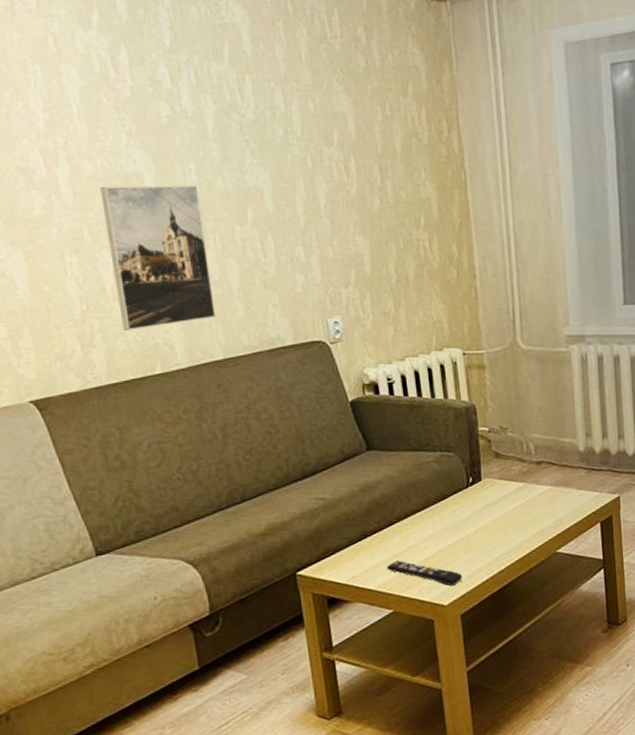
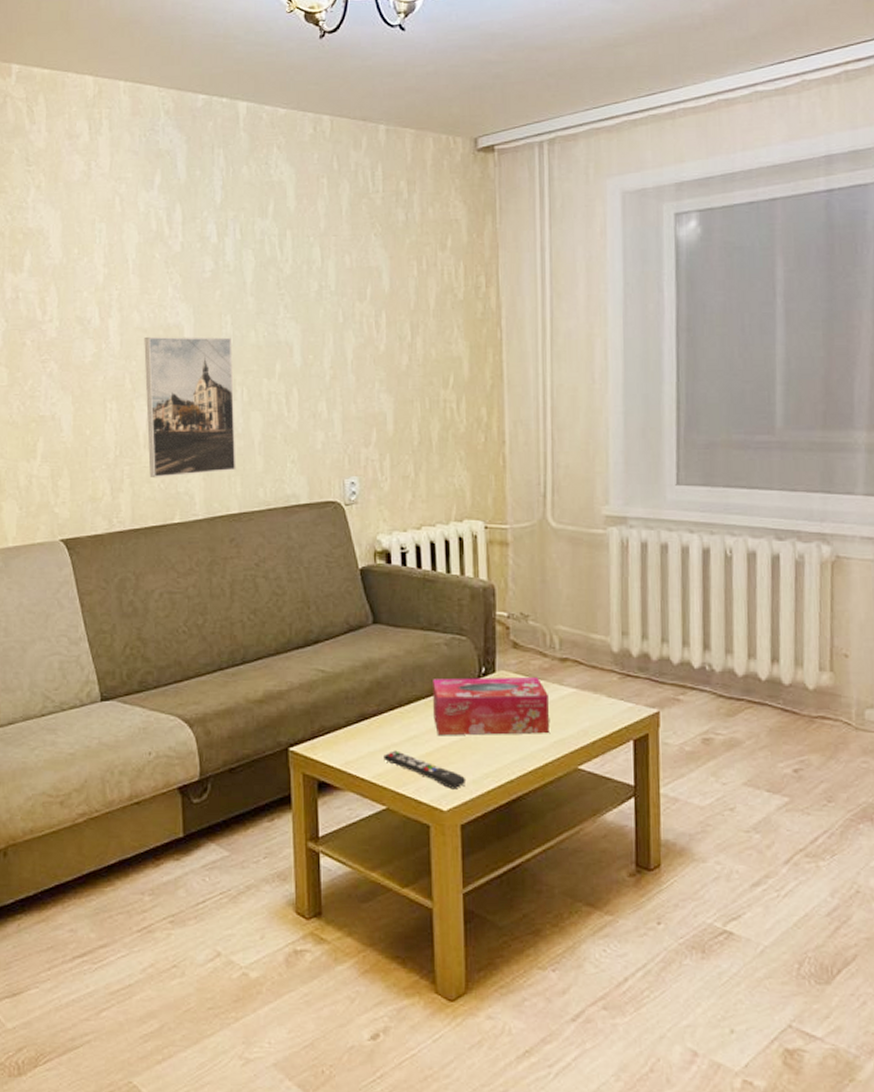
tissue box: none [426,480,531,541] -> present [433,676,549,735]

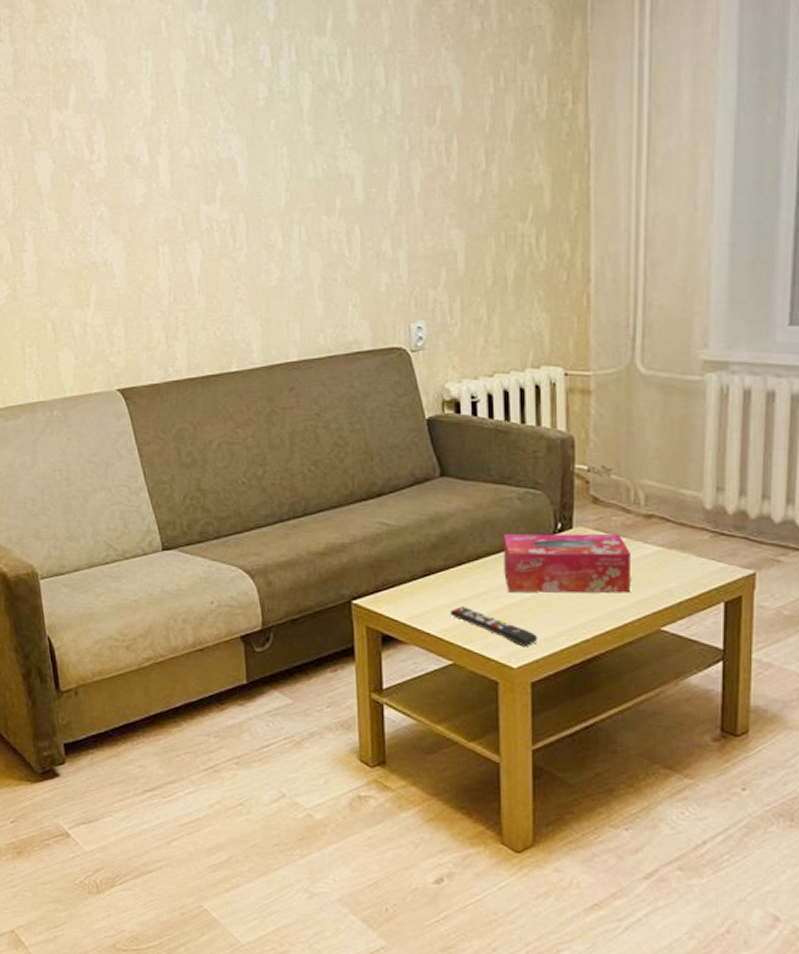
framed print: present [144,336,236,479] -> none [196,171,295,326]

